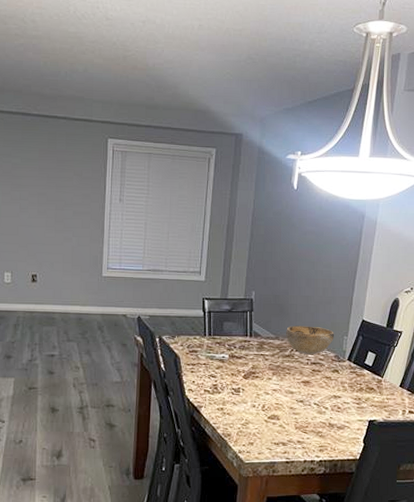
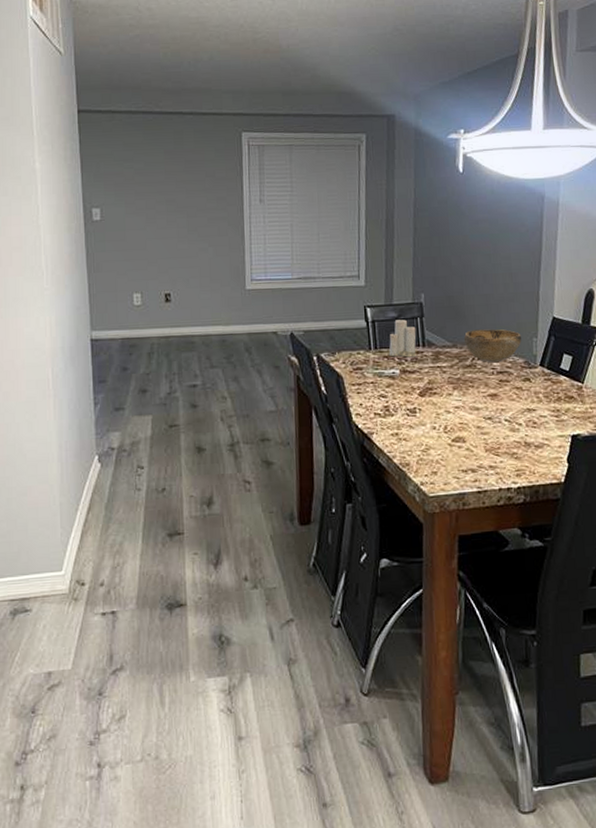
candle: none [220,310,246,345] -> present [388,317,417,358]

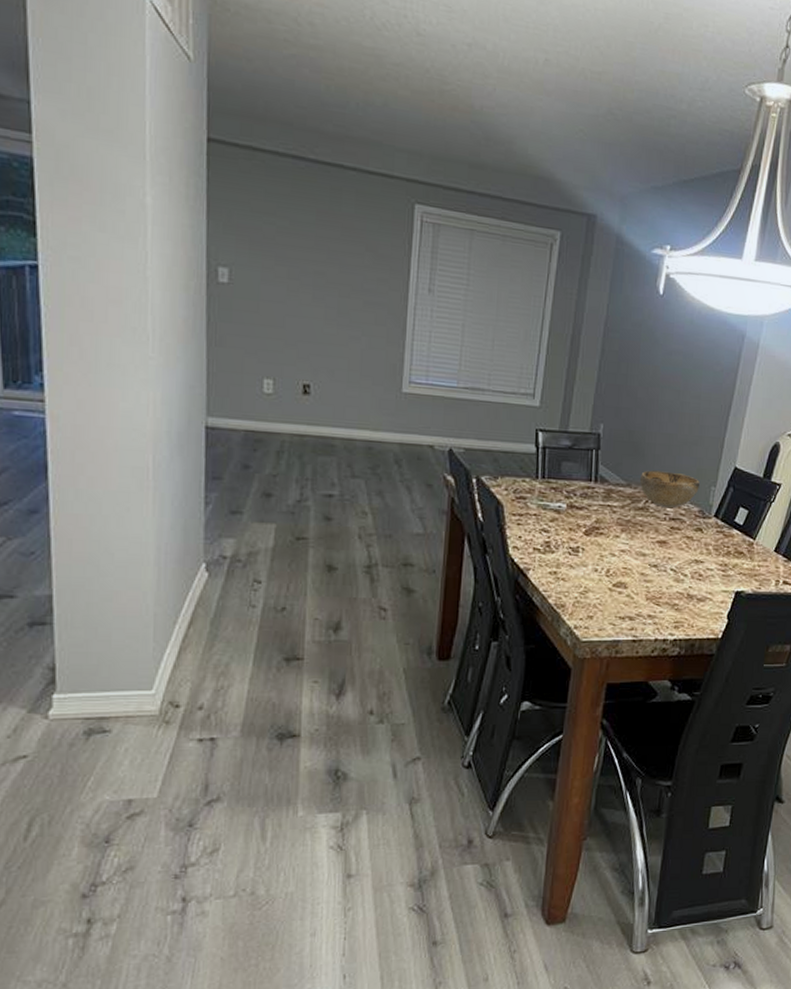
candle: present [388,317,417,358] -> none [557,447,590,492]

